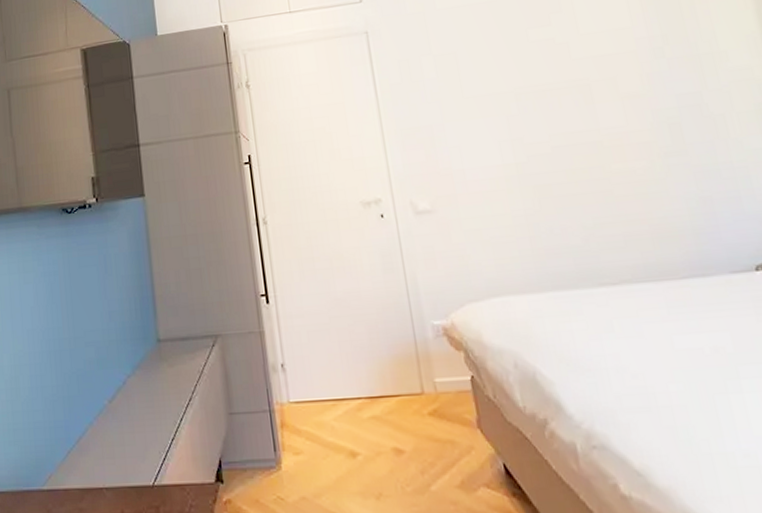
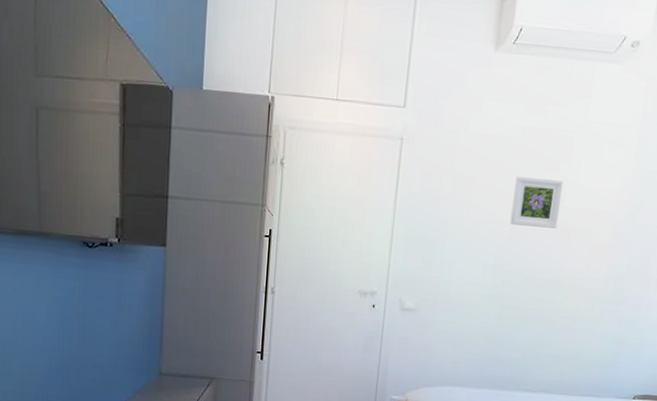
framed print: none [504,32,572,92] -> present [510,175,564,229]

